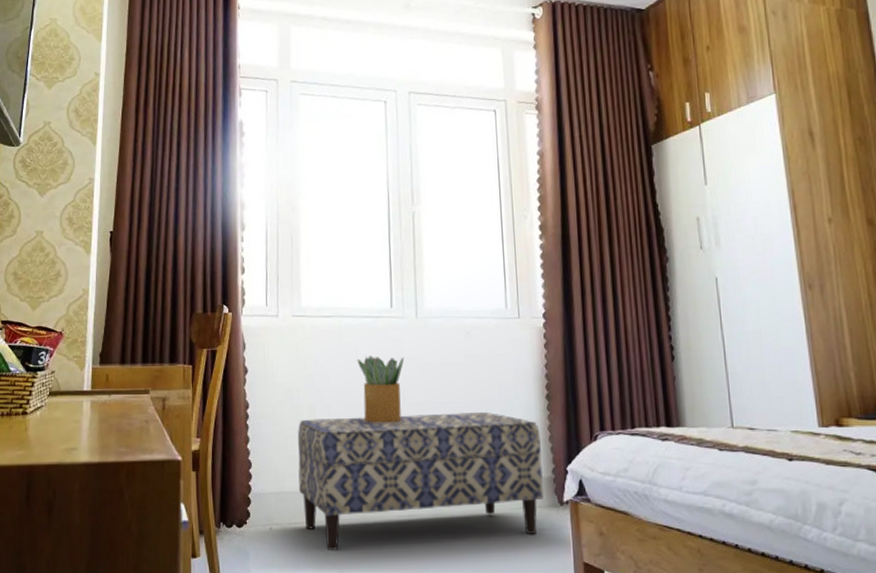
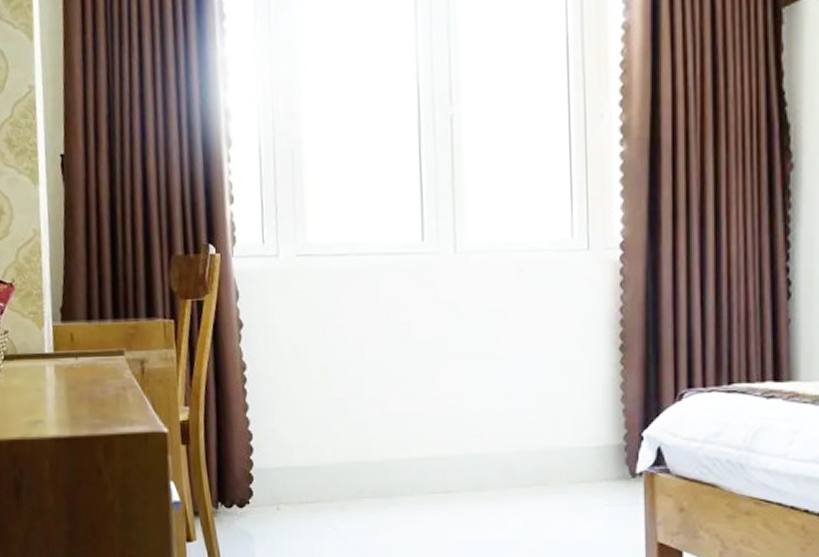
bench: present [297,411,544,550] -> none [307,367,612,532]
potted plant: present [357,356,405,423] -> none [379,302,440,385]

